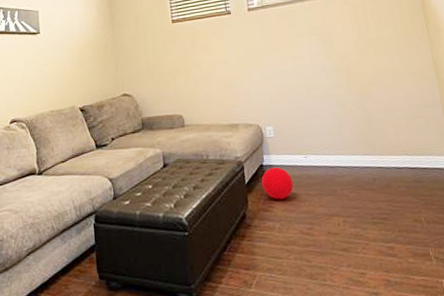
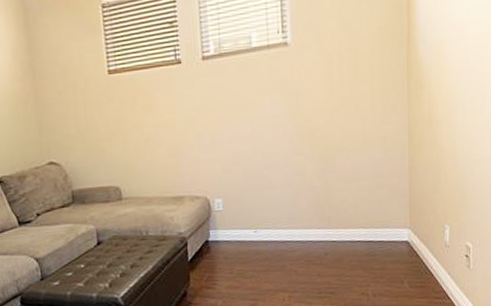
ball: present [261,167,294,200] -> none [205,242,240,277]

